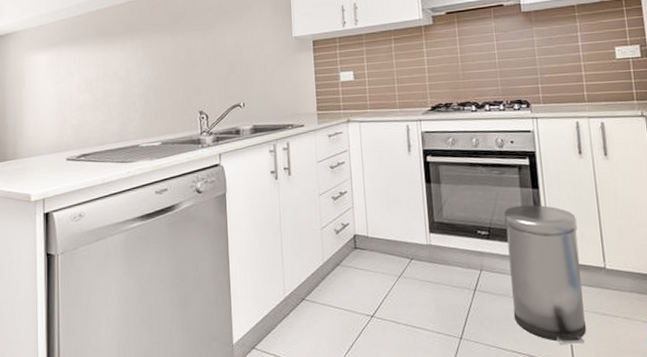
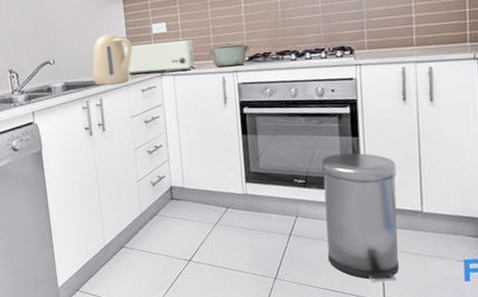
kettle: none [280,79,321,131] -> present [90,33,133,86]
toaster: none [312,89,380,121] -> present [124,40,195,75]
saucepan: none [391,92,434,116] -> present [206,41,252,68]

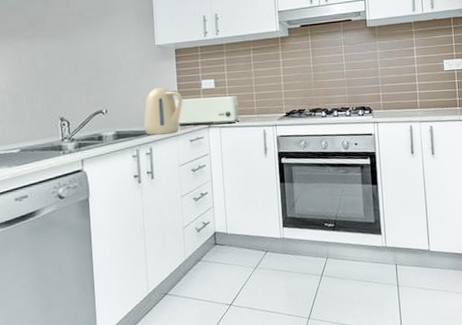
saucepan: present [206,41,252,68] -> none [249,99,289,122]
pedal bin: present [321,152,399,283] -> none [347,199,412,317]

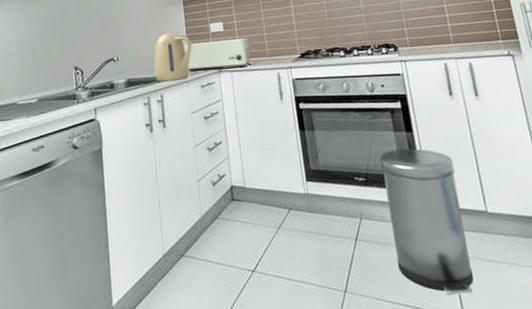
pedal bin: none [347,199,412,317] -> present [379,148,474,296]

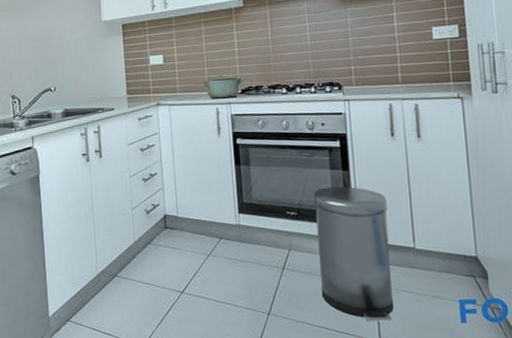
kettle: present [152,32,192,83] -> none [90,64,131,114]
toaster: present [184,38,251,72] -> none [122,72,190,104]
saucepan: none [261,39,303,64] -> present [201,74,244,99]

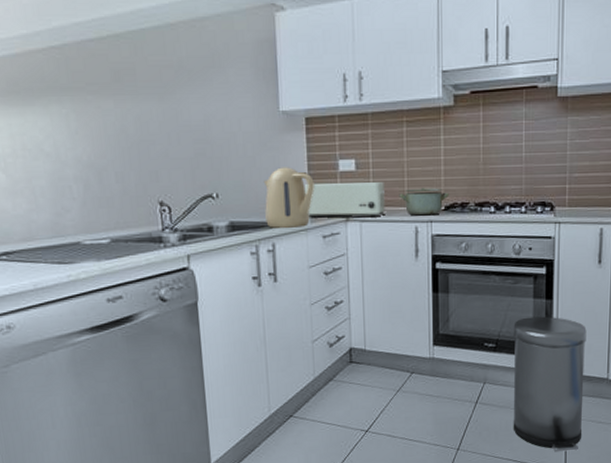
kettle: none [90,64,131,114] -> present [263,167,315,229]
toaster: none [122,72,190,104] -> present [304,182,386,218]

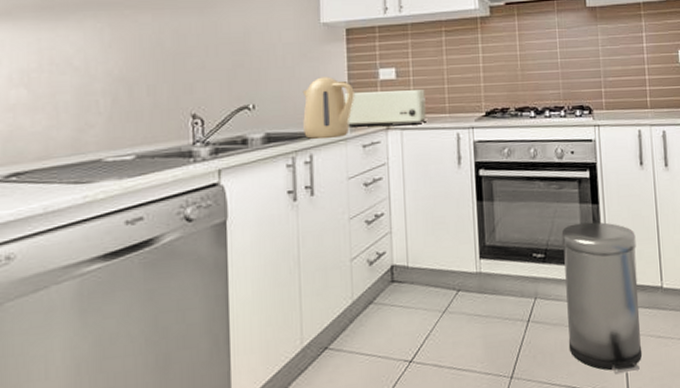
saucepan: present [399,188,449,216] -> none [440,94,489,123]

